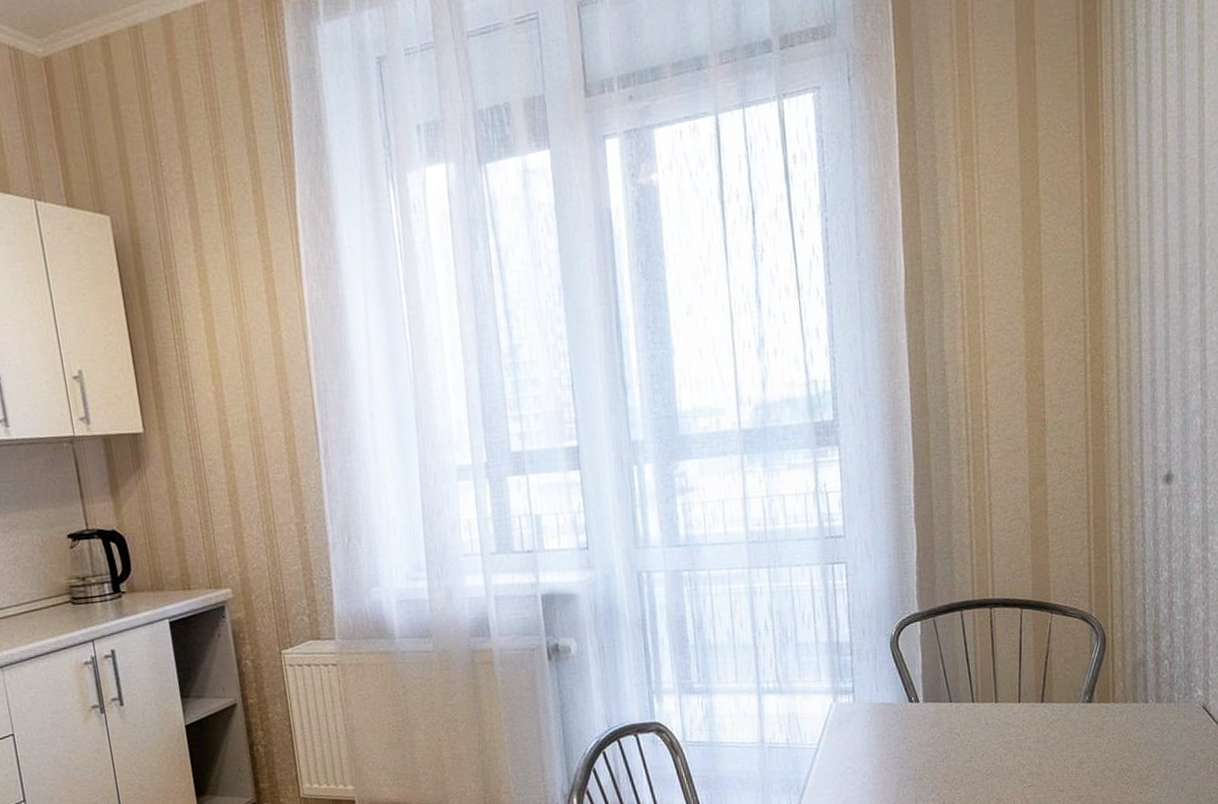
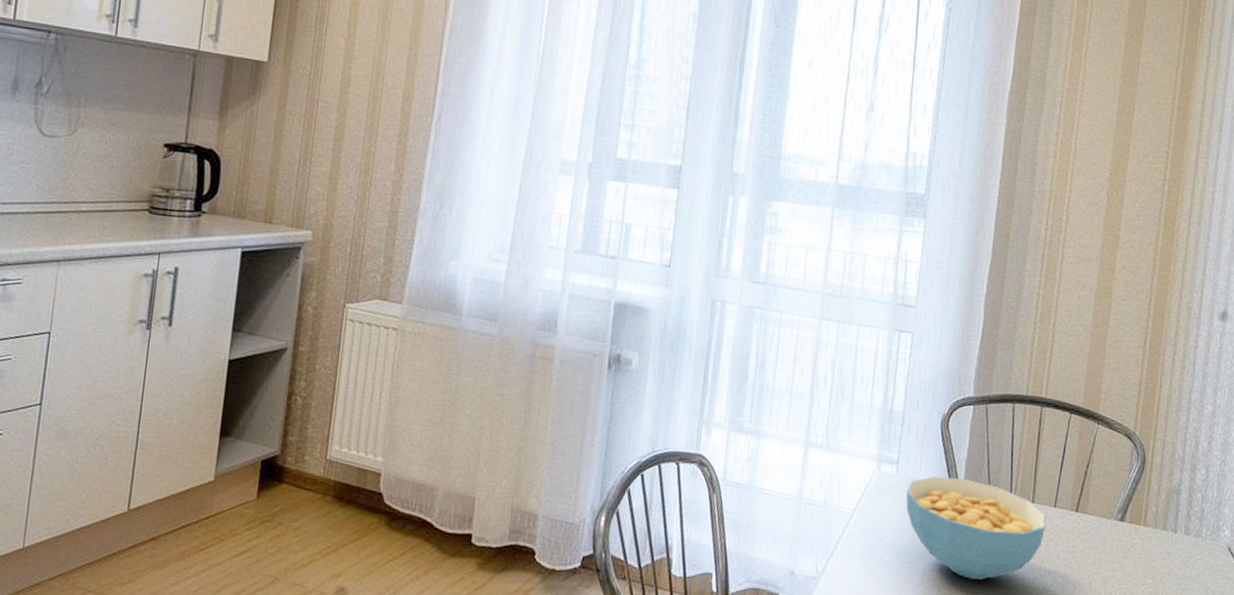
cereal bowl: none [867,693,1013,787] -> present [906,476,1047,580]

